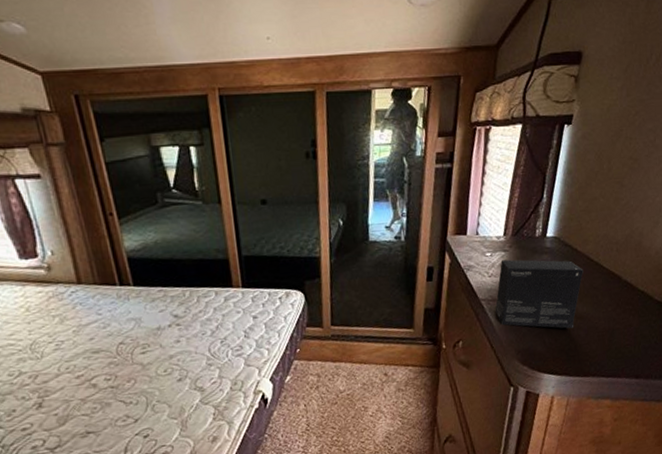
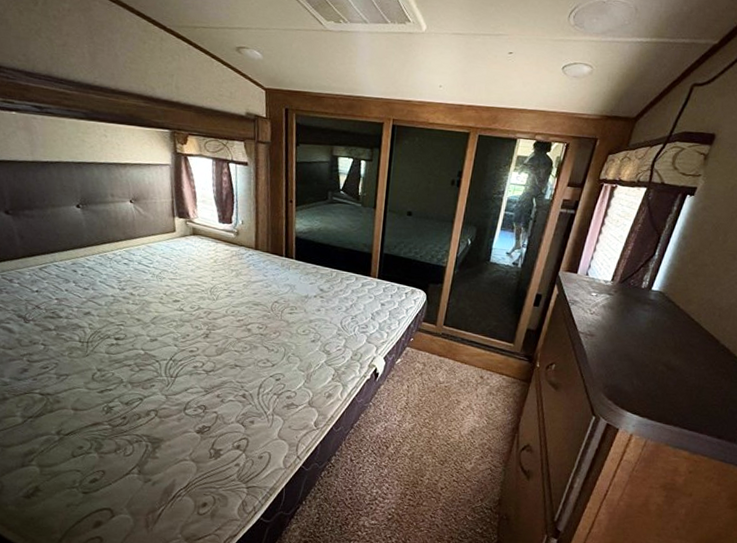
small box: present [495,259,583,329] -> none [590,302,682,377]

